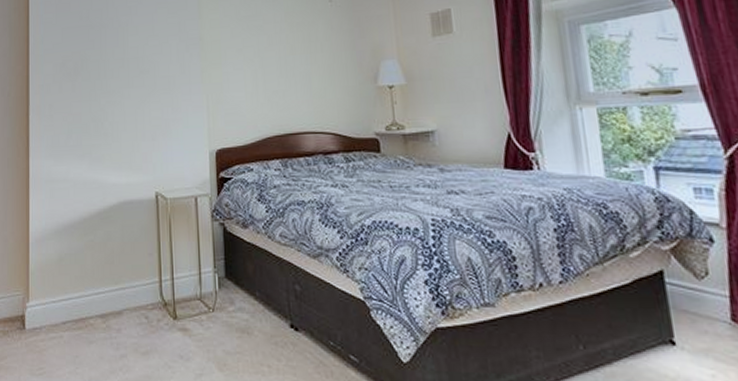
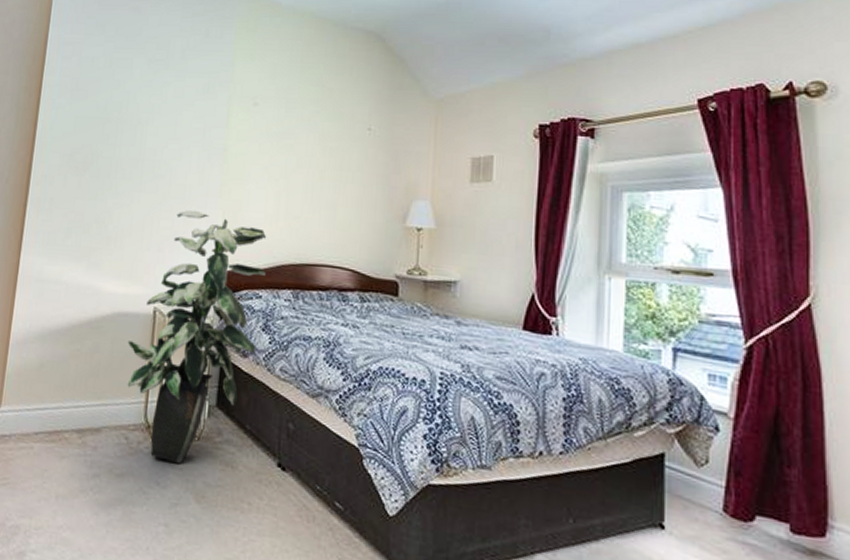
indoor plant: none [135,97,255,336] -> present [127,210,267,465]

